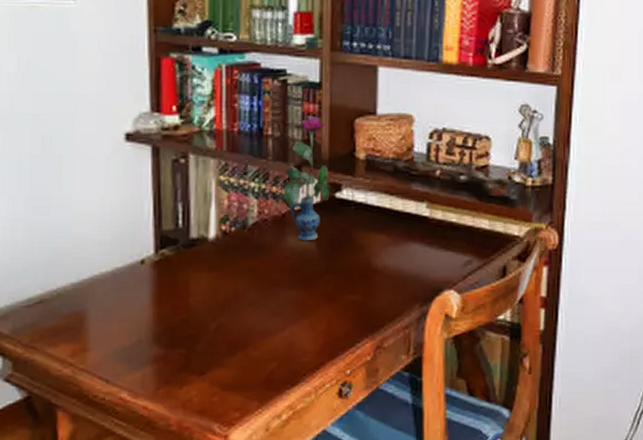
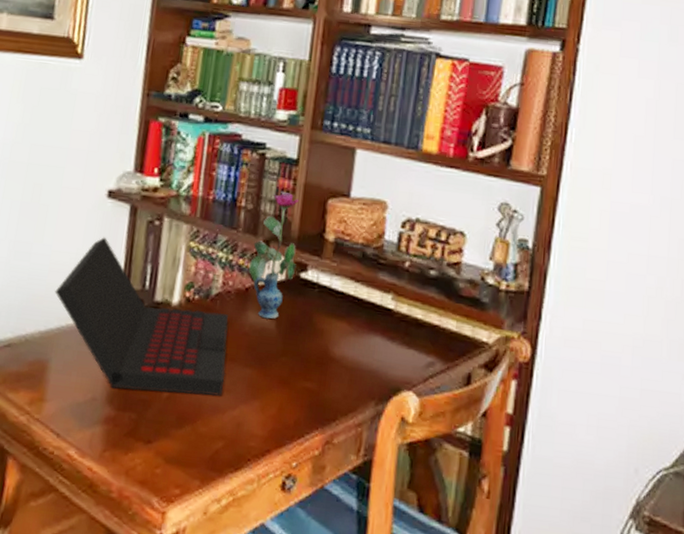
laptop: none [82,181,272,328] -> present [54,237,228,397]

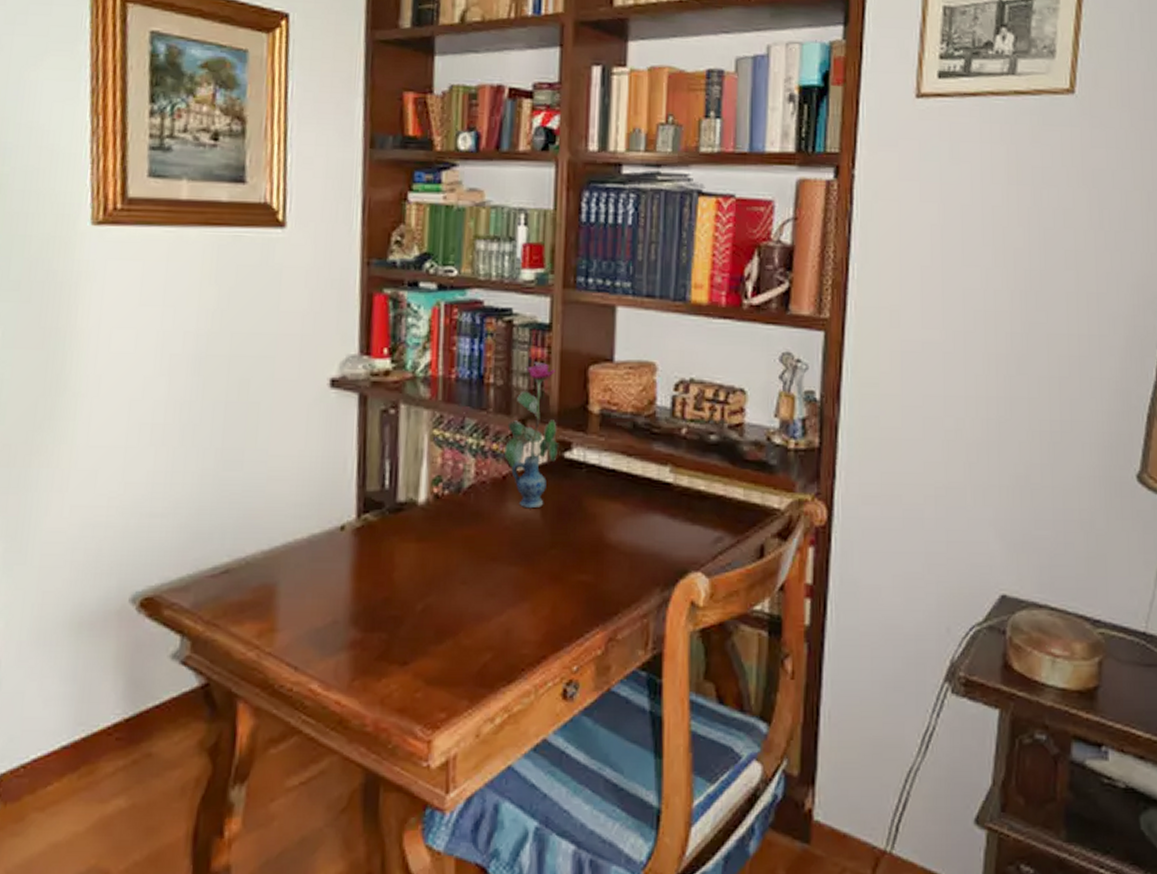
laptop: present [54,237,228,397] -> none [276,434,488,607]

